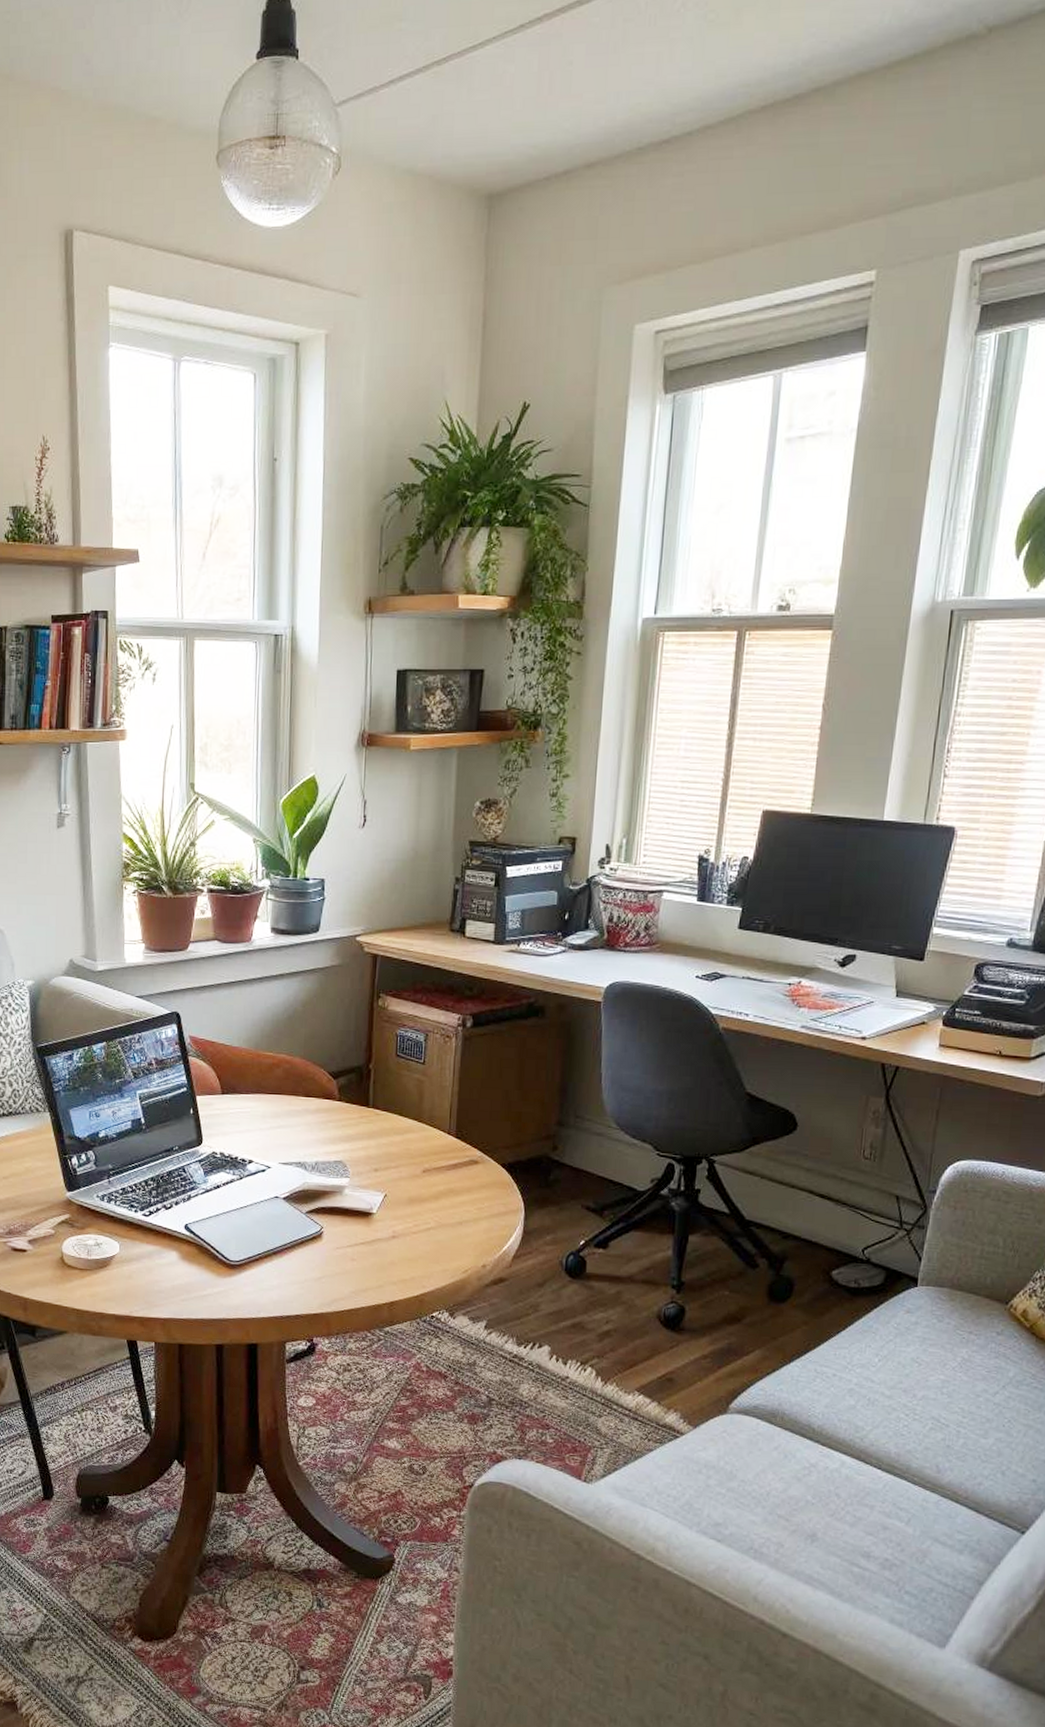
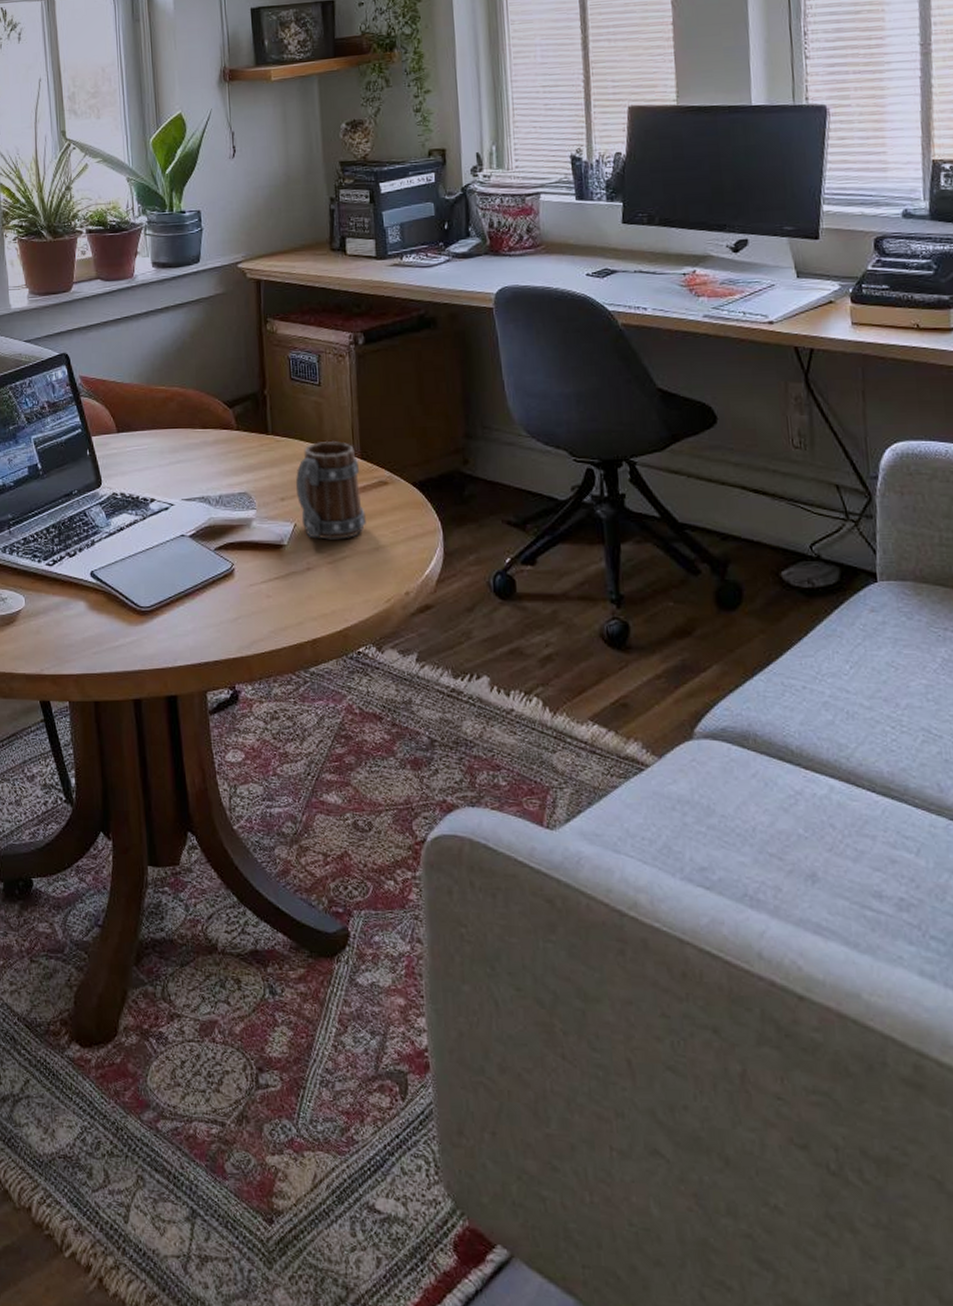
mug: none [389,1118,454,1212] -> present [295,441,366,540]

